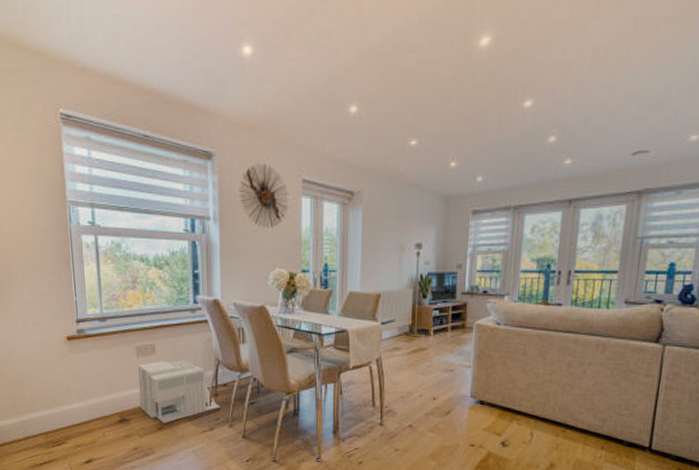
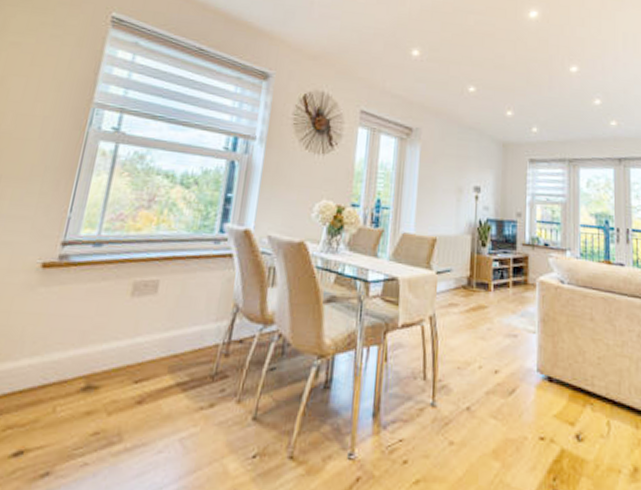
architectural model: present [138,359,220,423] -> none [119,302,229,394]

